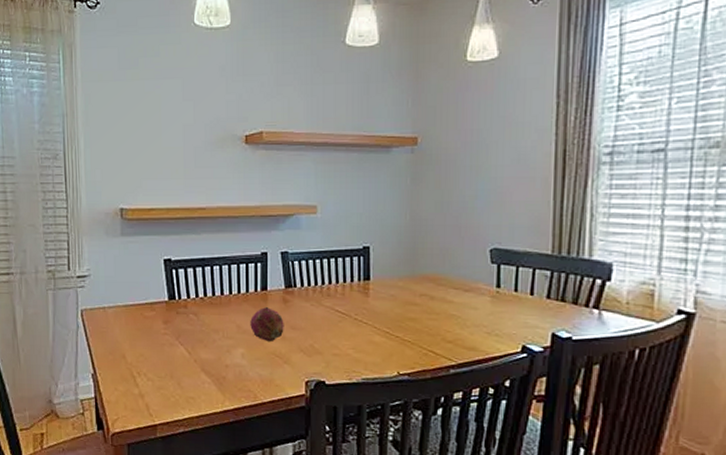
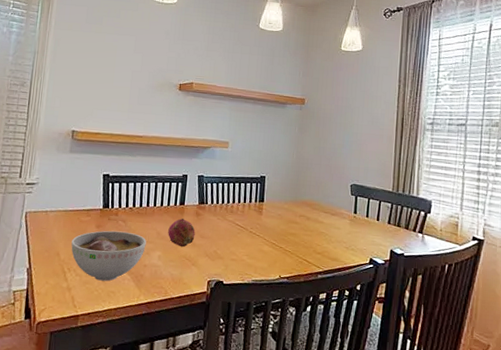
bowl: none [137,326,225,386] -> present [71,230,146,281]

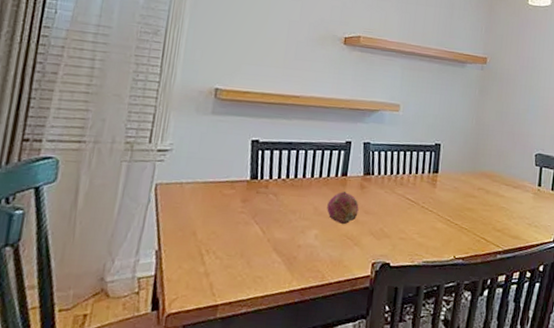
bowl: present [71,230,146,281] -> none [210,205,301,265]

